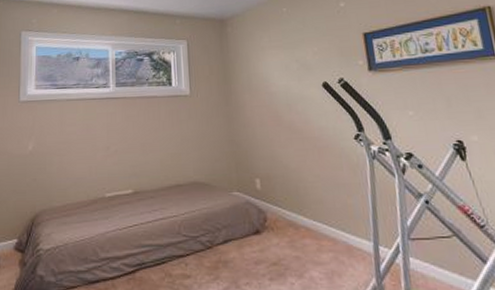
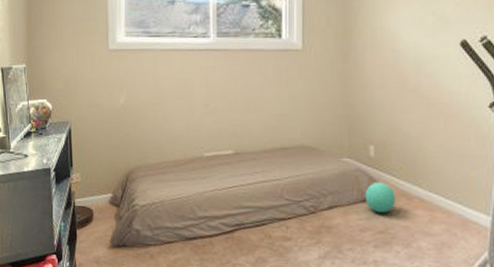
ball: none [255,214,285,245] -> present [364,183,395,214]

